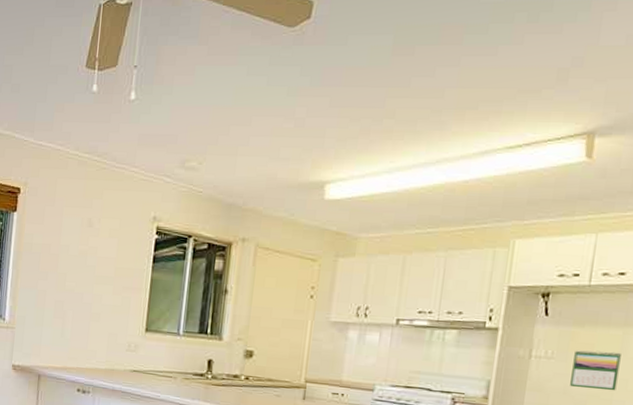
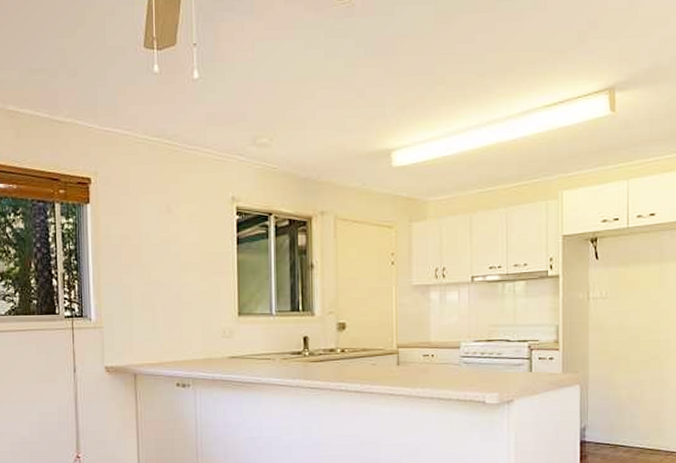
calendar: present [570,350,621,391] -> none [624,286,661,323]

